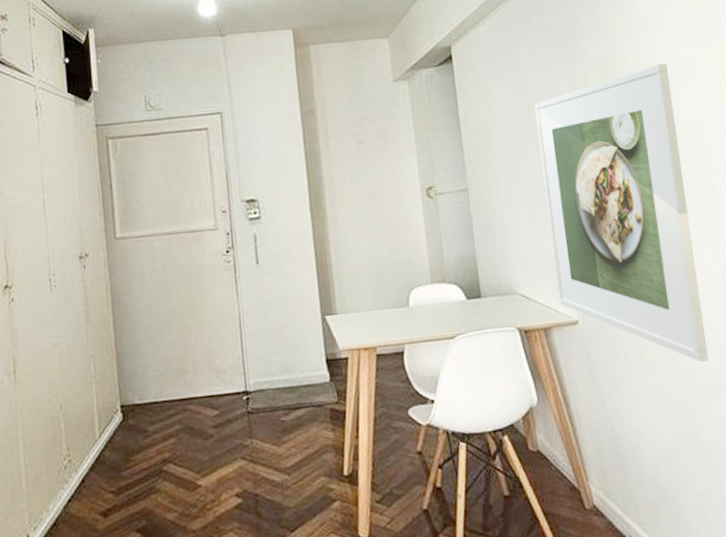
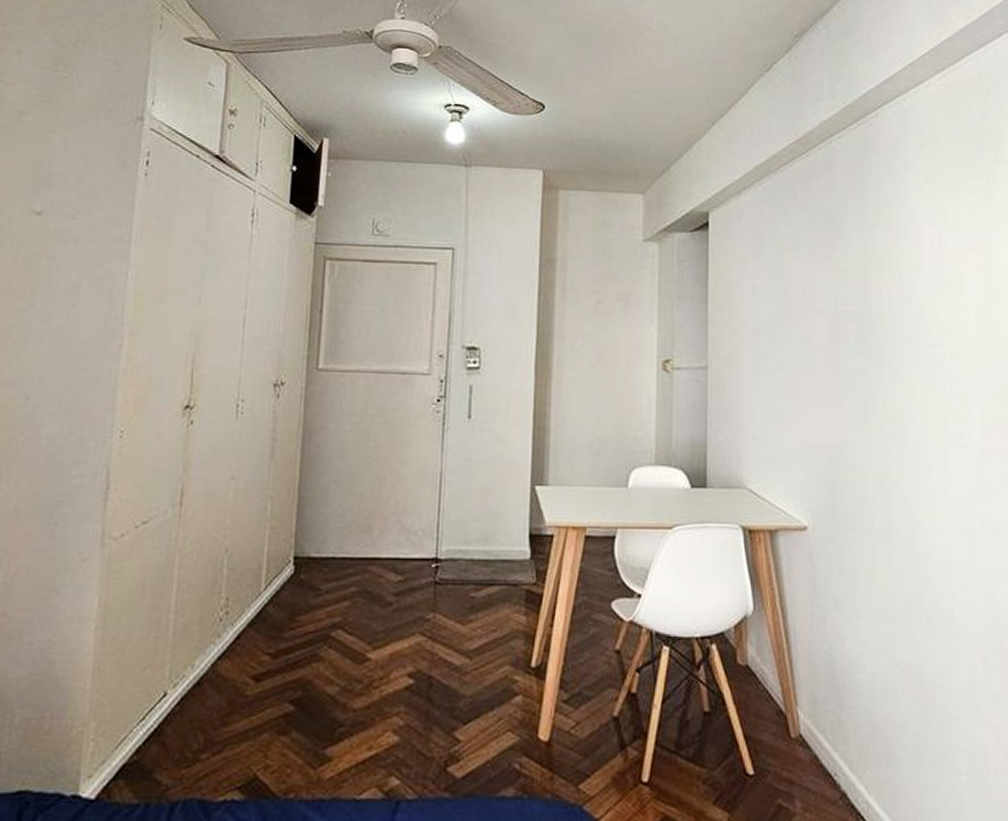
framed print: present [534,63,709,362] -> none [788,262,941,589]

